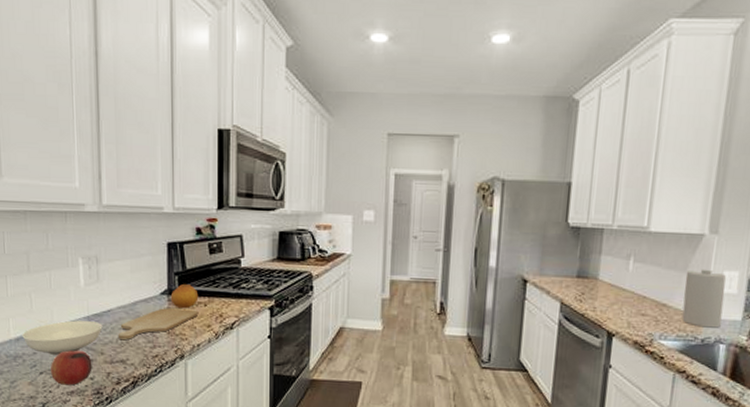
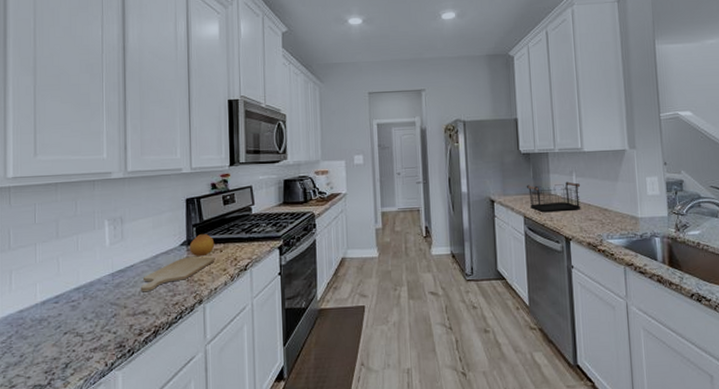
bowl: present [22,320,103,355] -> none [48,277,126,314]
fruit: present [50,350,92,386] -> none [74,307,116,343]
dish rack: none [569,265,638,302] -> present [526,181,581,213]
paper towel holder: present [682,269,726,328] -> none [617,177,653,225]

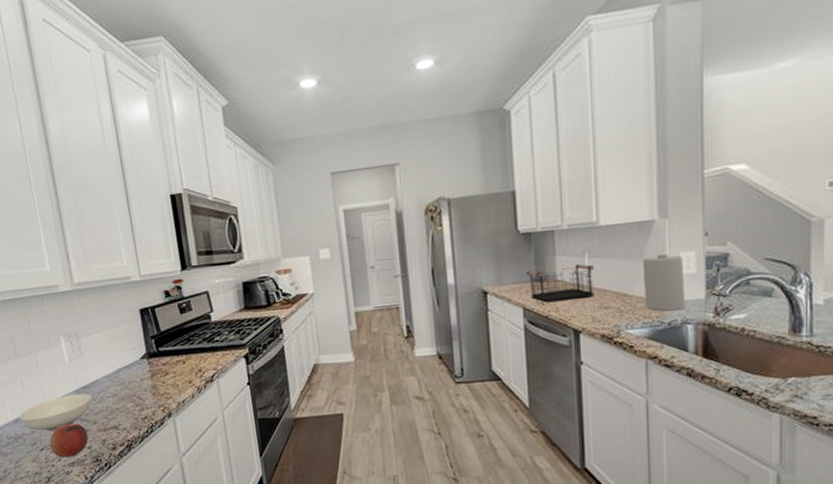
bowl: none [48,277,126,314] -> present [19,394,92,431]
fruit: none [74,307,116,343] -> present [49,423,89,458]
chopping board: present [140,256,215,293] -> none [107,368,179,408]
fruit: present [189,233,215,256] -> none [150,345,177,369]
paper towel holder: none [617,177,653,225] -> present [642,253,685,311]

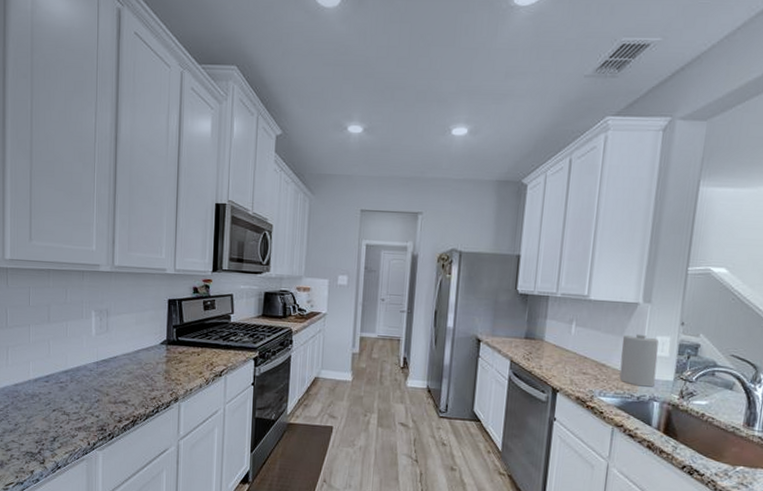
bowl: present [19,394,92,431] -> none [40,365,109,395]
fruit: present [49,423,89,458] -> none [62,391,98,422]
dish rack: present [526,264,595,303] -> none [518,328,580,362]

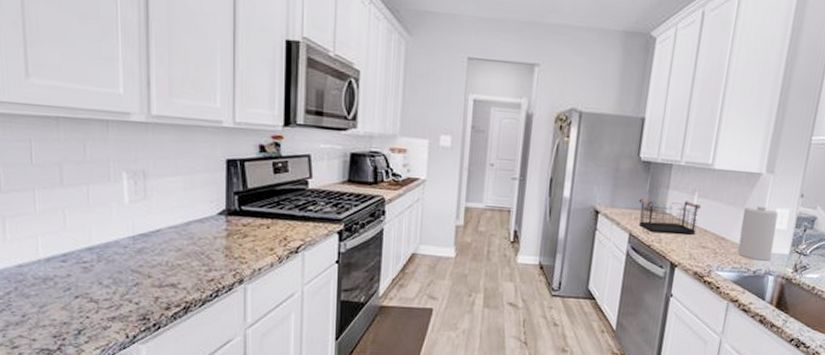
dish rack: none [518,328,580,362] -> present [638,198,702,235]

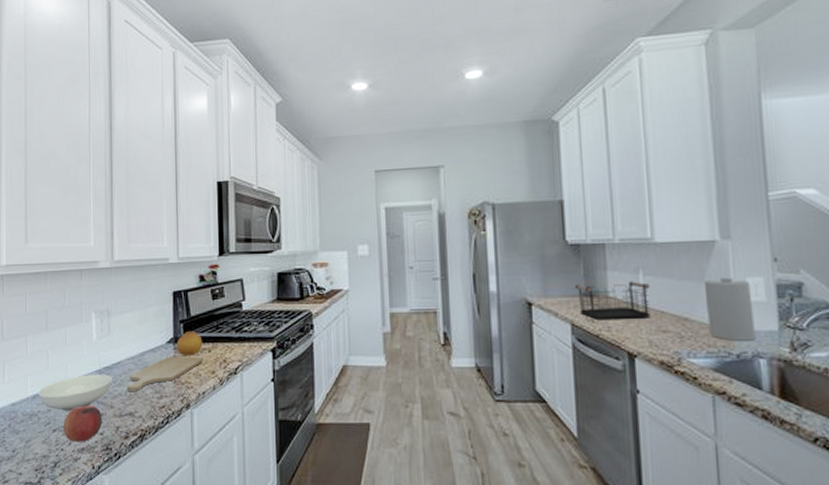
bowl: none [53,240,150,278] -> present [38,375,113,411]
fruit: none [87,273,138,311] -> present [62,406,102,442]
chopping board: none [168,229,261,263] -> present [126,356,204,392]
fruit: none [229,203,261,230] -> present [176,330,203,355]

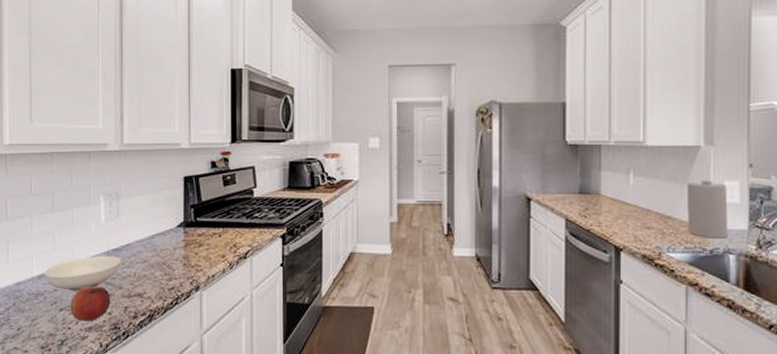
chopping board: present [126,356,204,392] -> none [135,240,214,274]
fruit: present [176,330,203,355] -> none [186,215,214,239]
dish rack: present [574,281,651,321] -> none [571,181,639,217]

